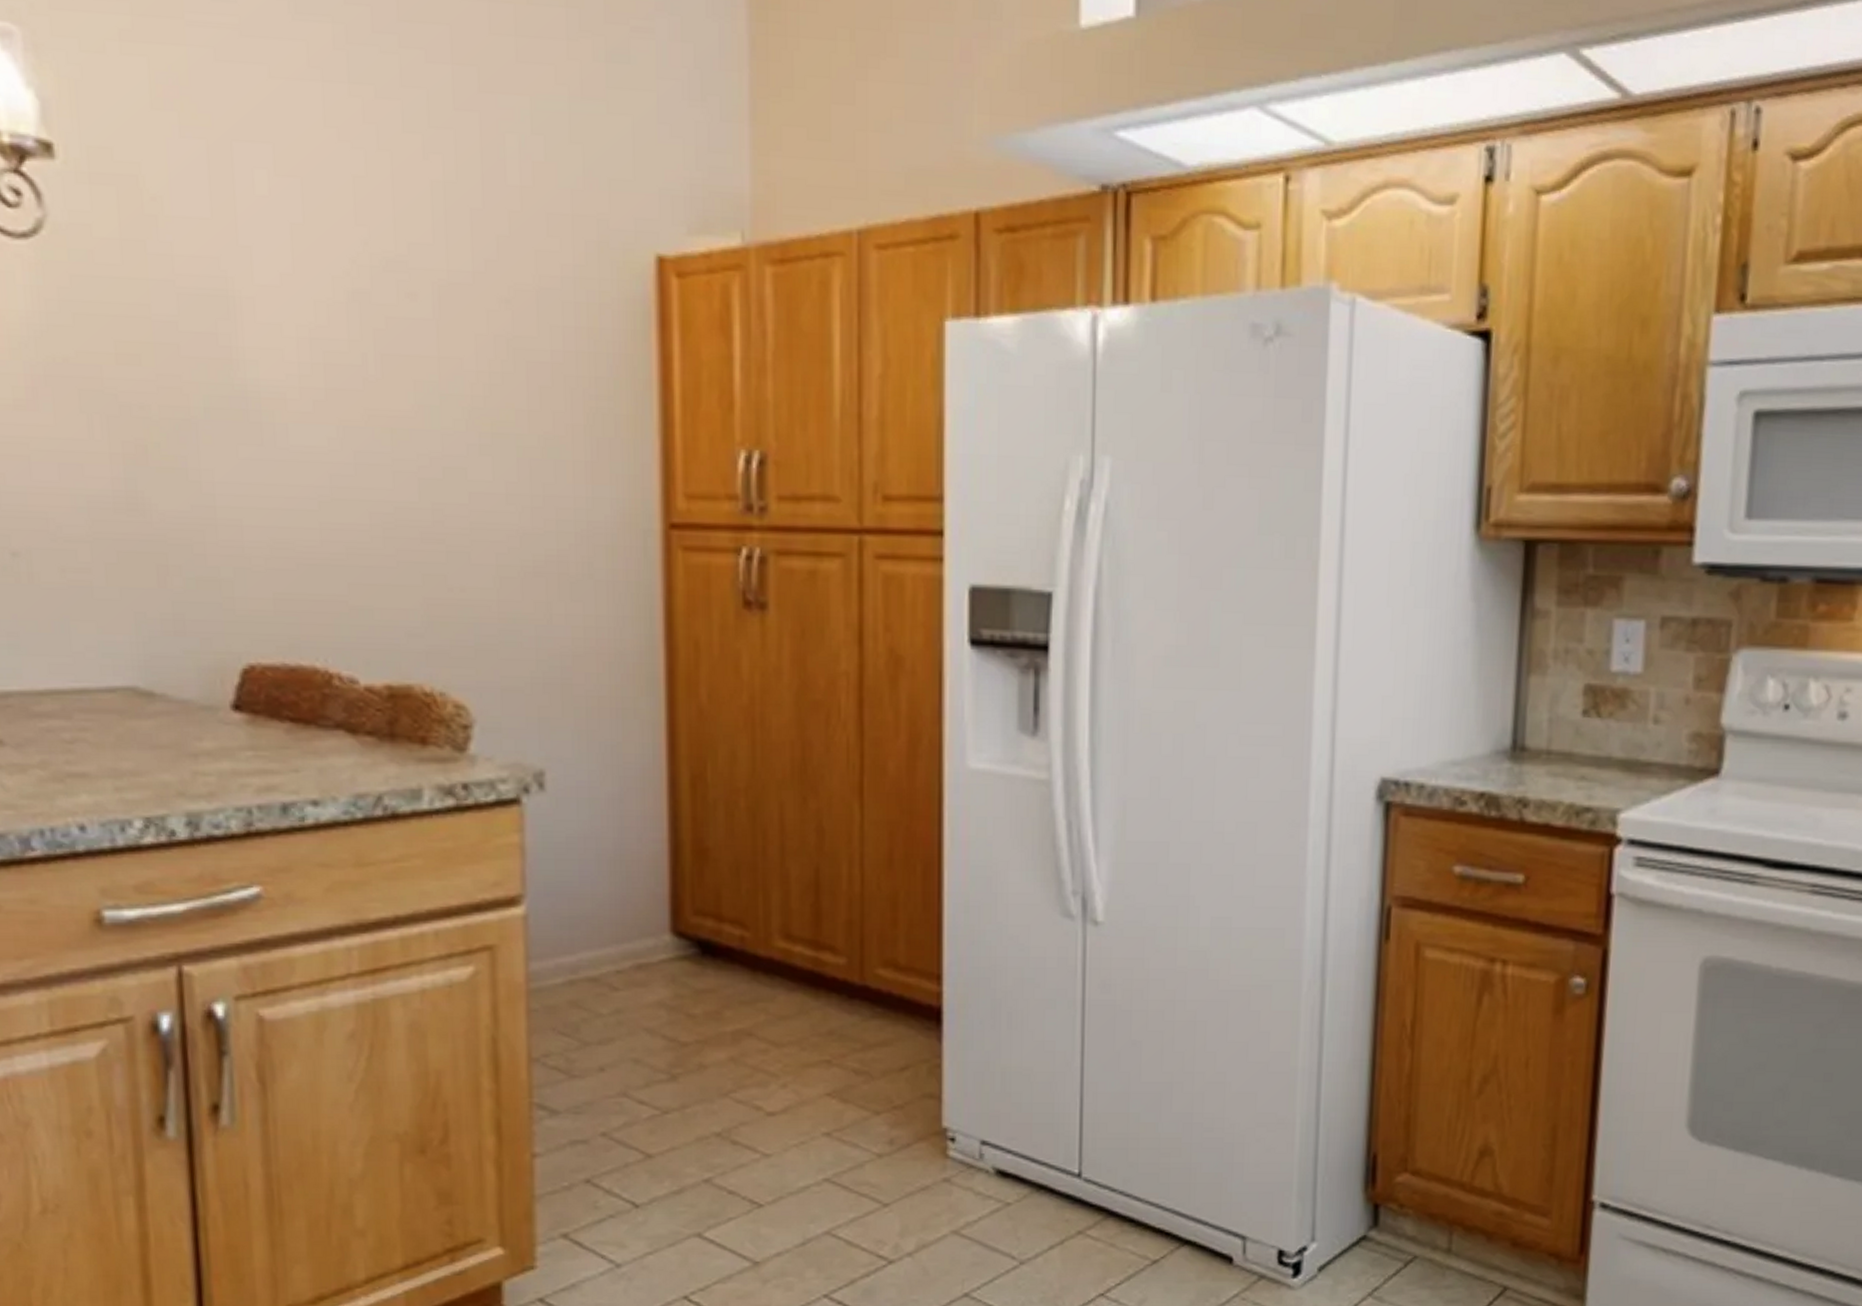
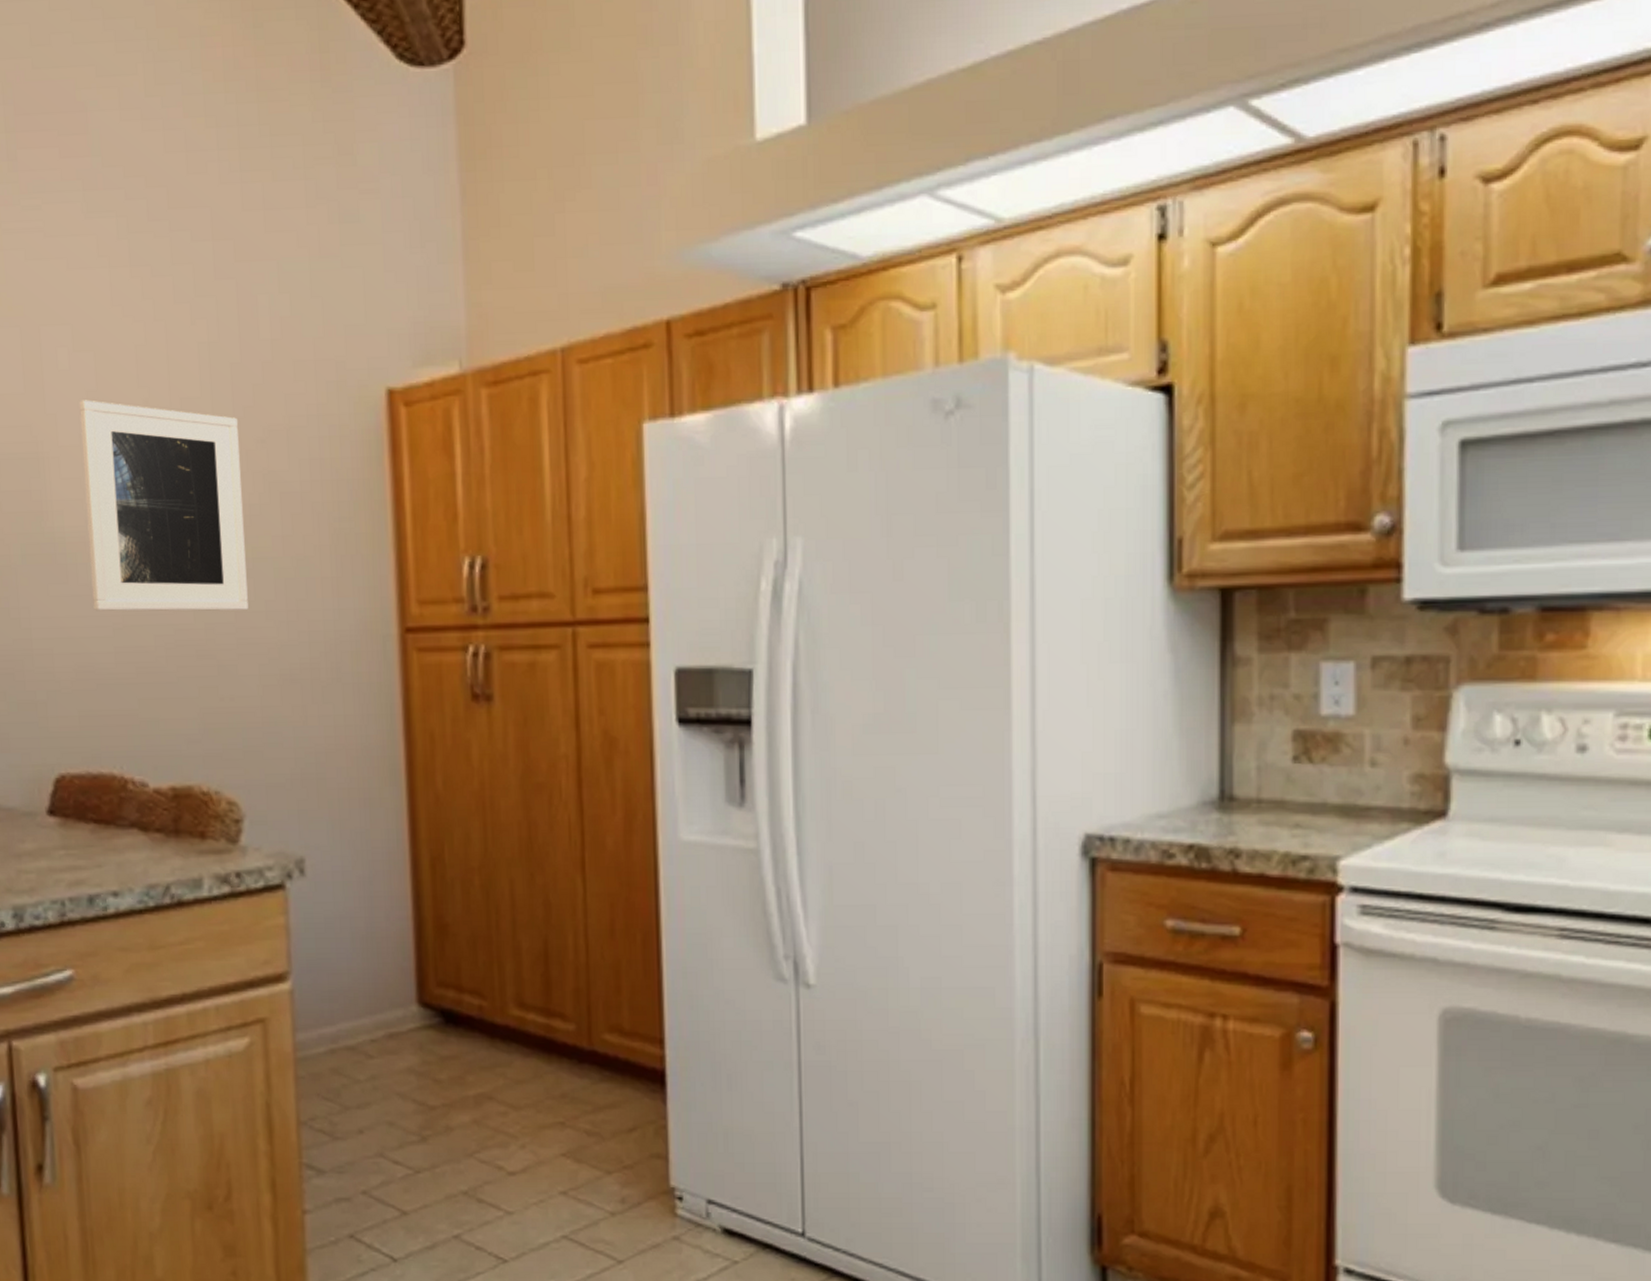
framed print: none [281,233,485,491] -> present [79,400,248,611]

